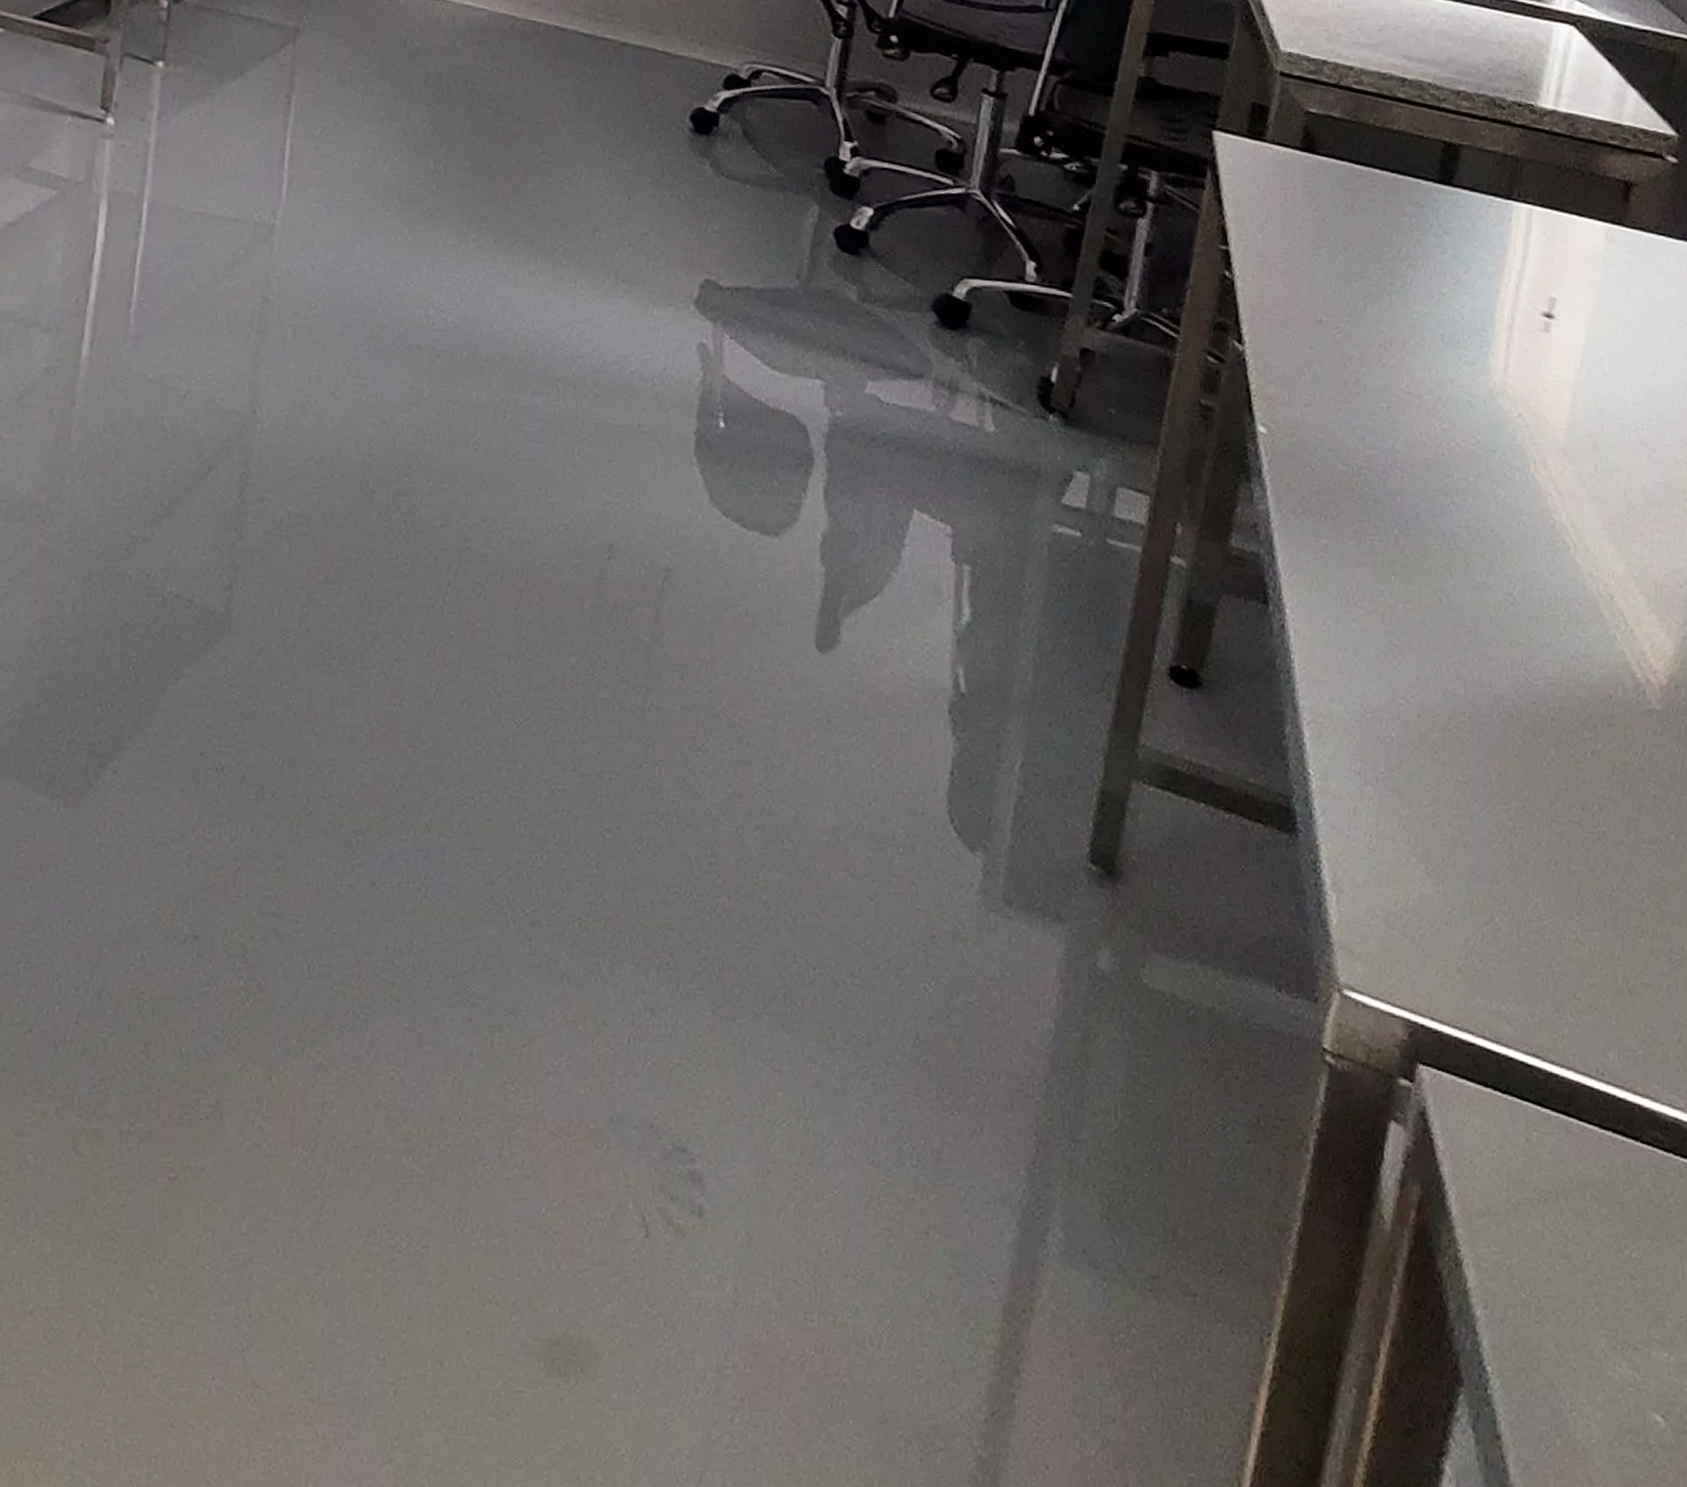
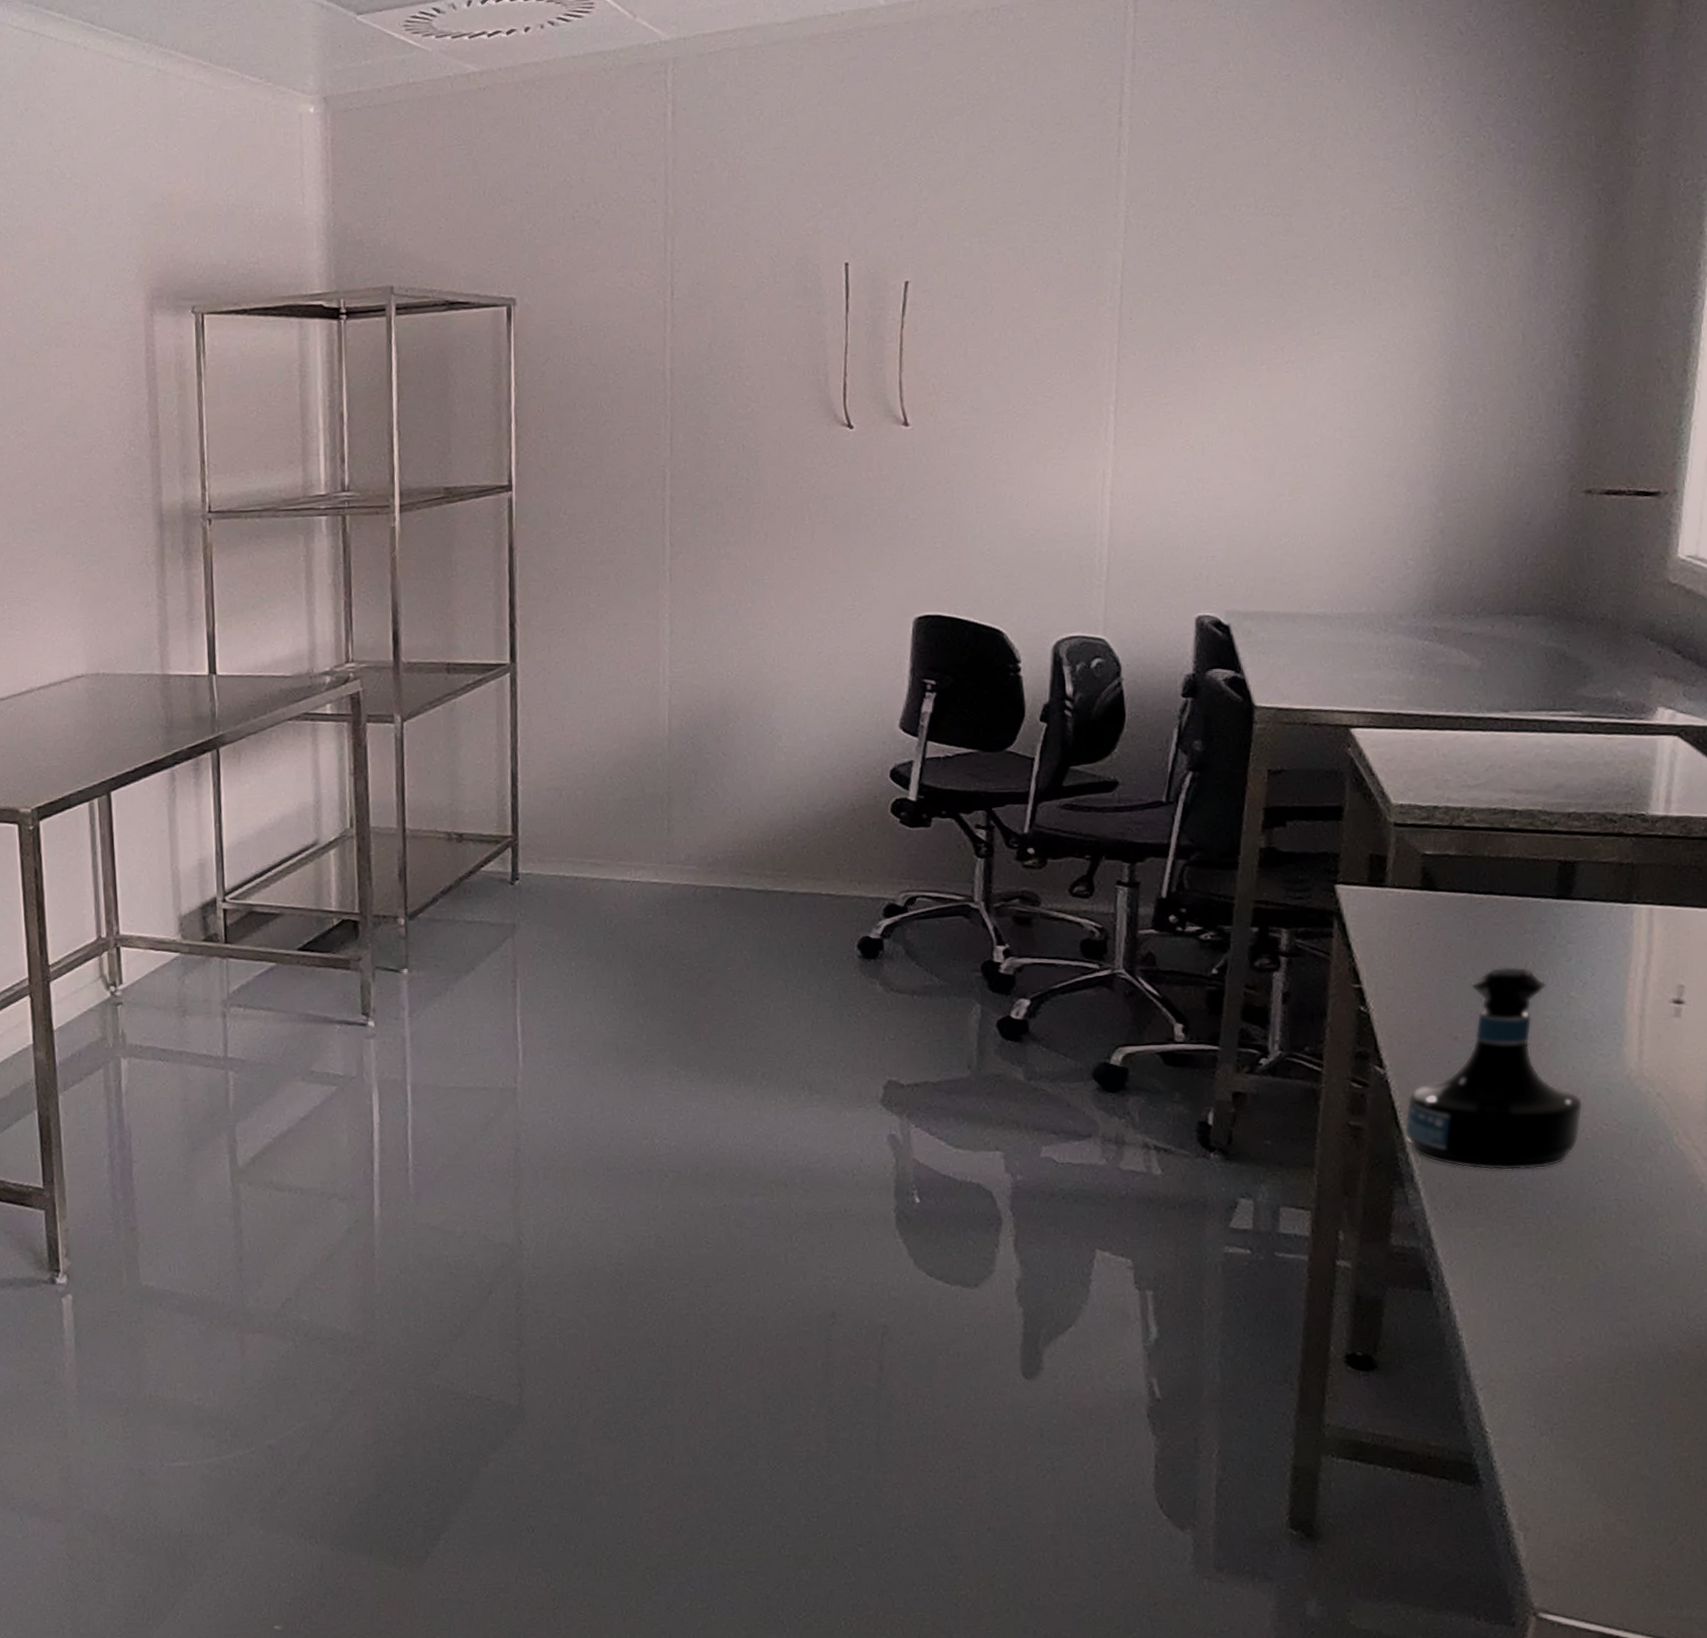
tequila bottle: none [1257,249,1443,481] -> present [1404,966,1584,1171]

